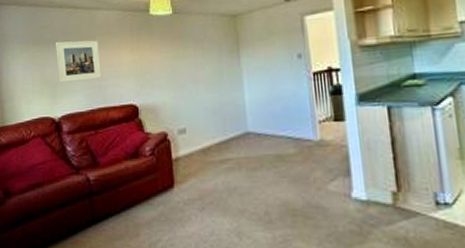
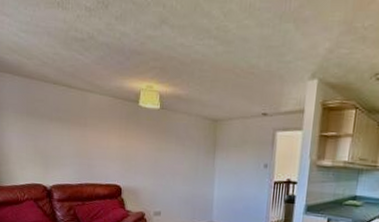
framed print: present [55,40,101,83] -> none [48,116,91,158]

